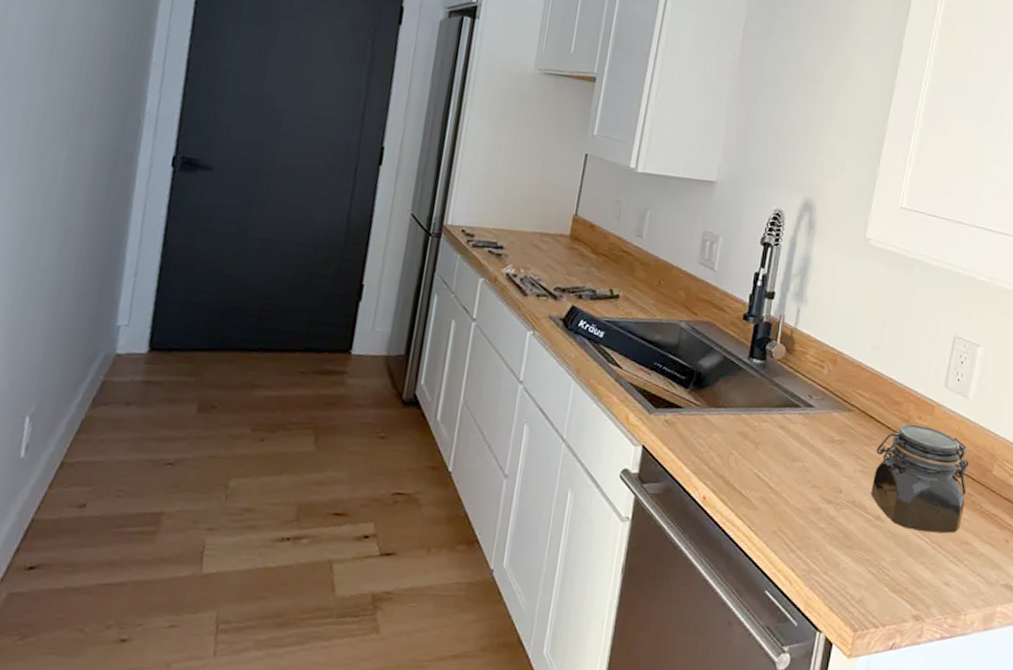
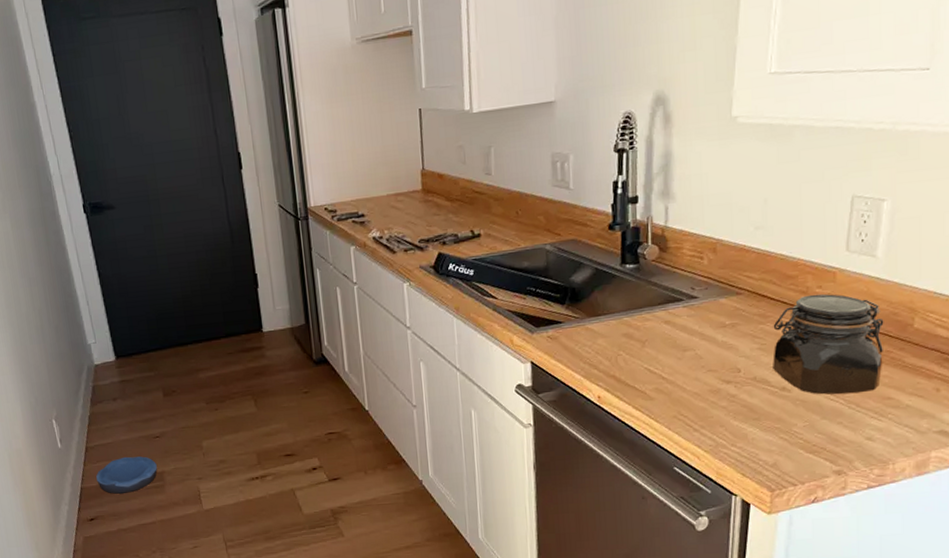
pet bowl: none [60,484,157,536] -> present [96,456,157,494]

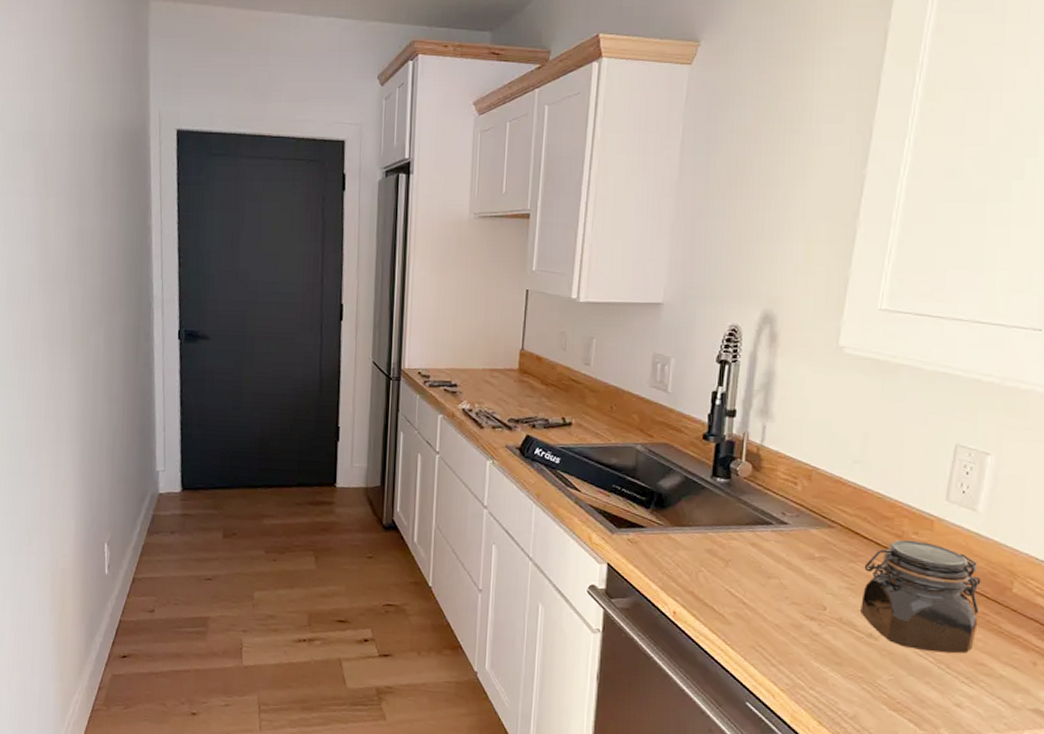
pet bowl: present [96,456,157,494] -> none [138,594,203,634]

